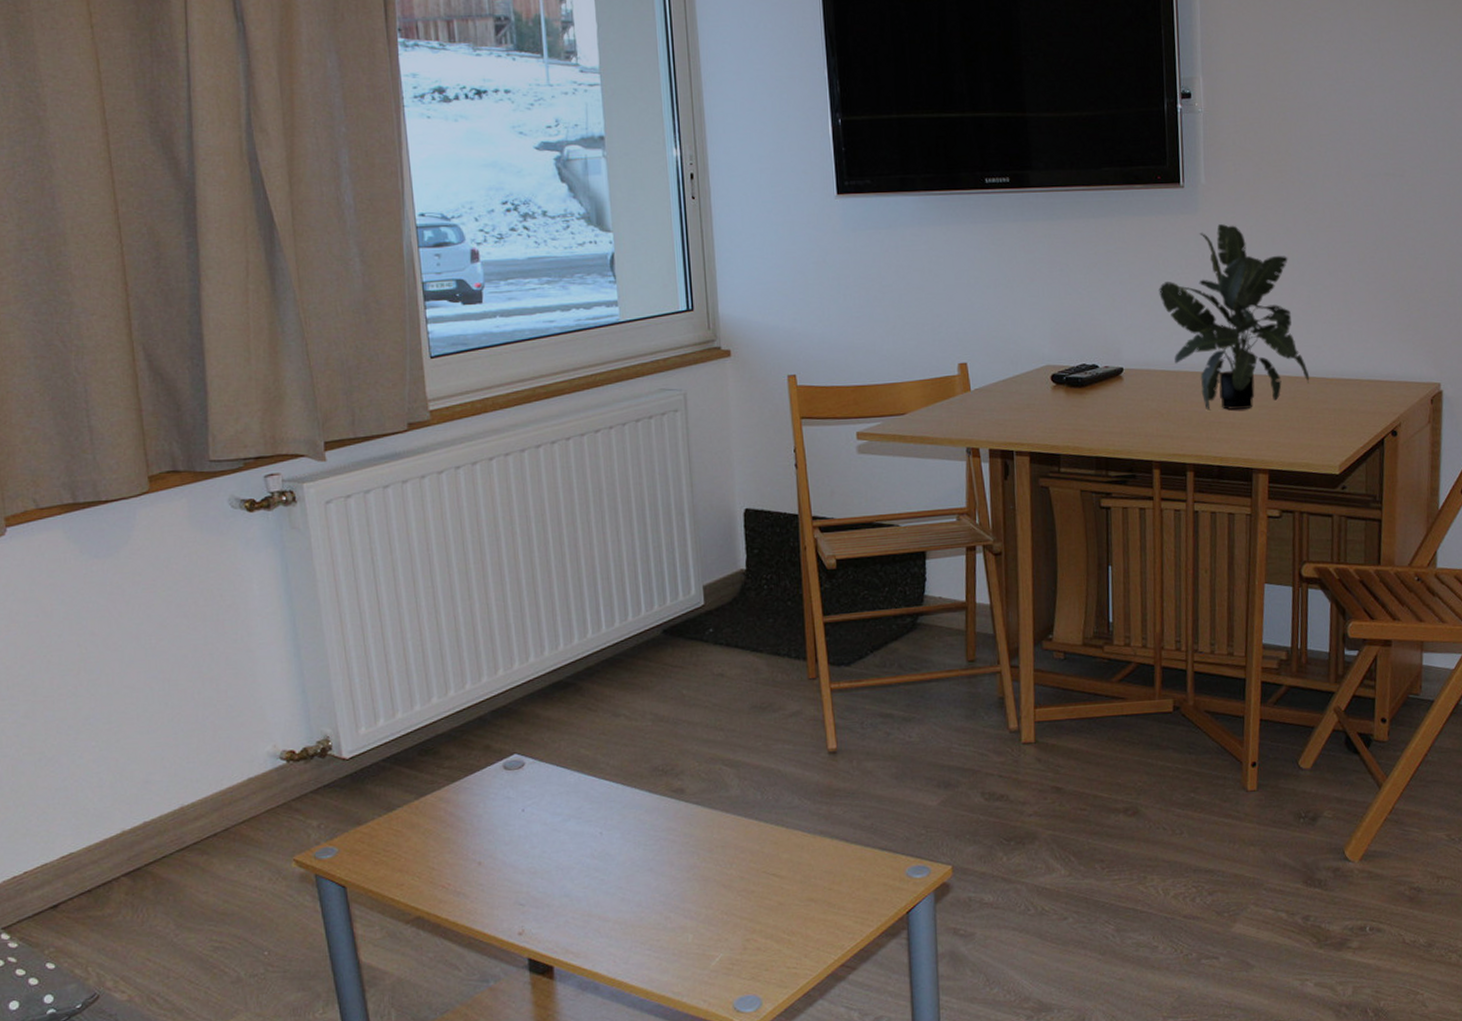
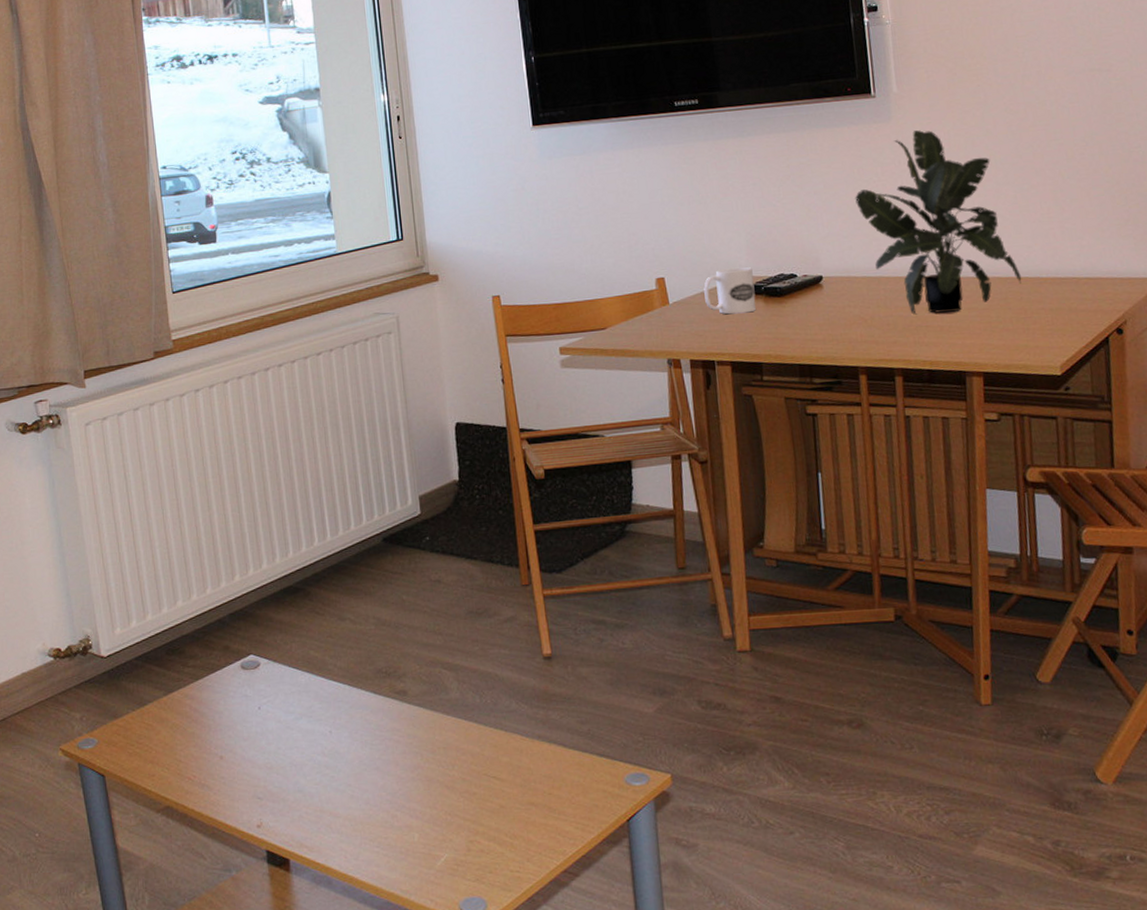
mug: none [1006,355,1057,404] -> present [704,267,756,314]

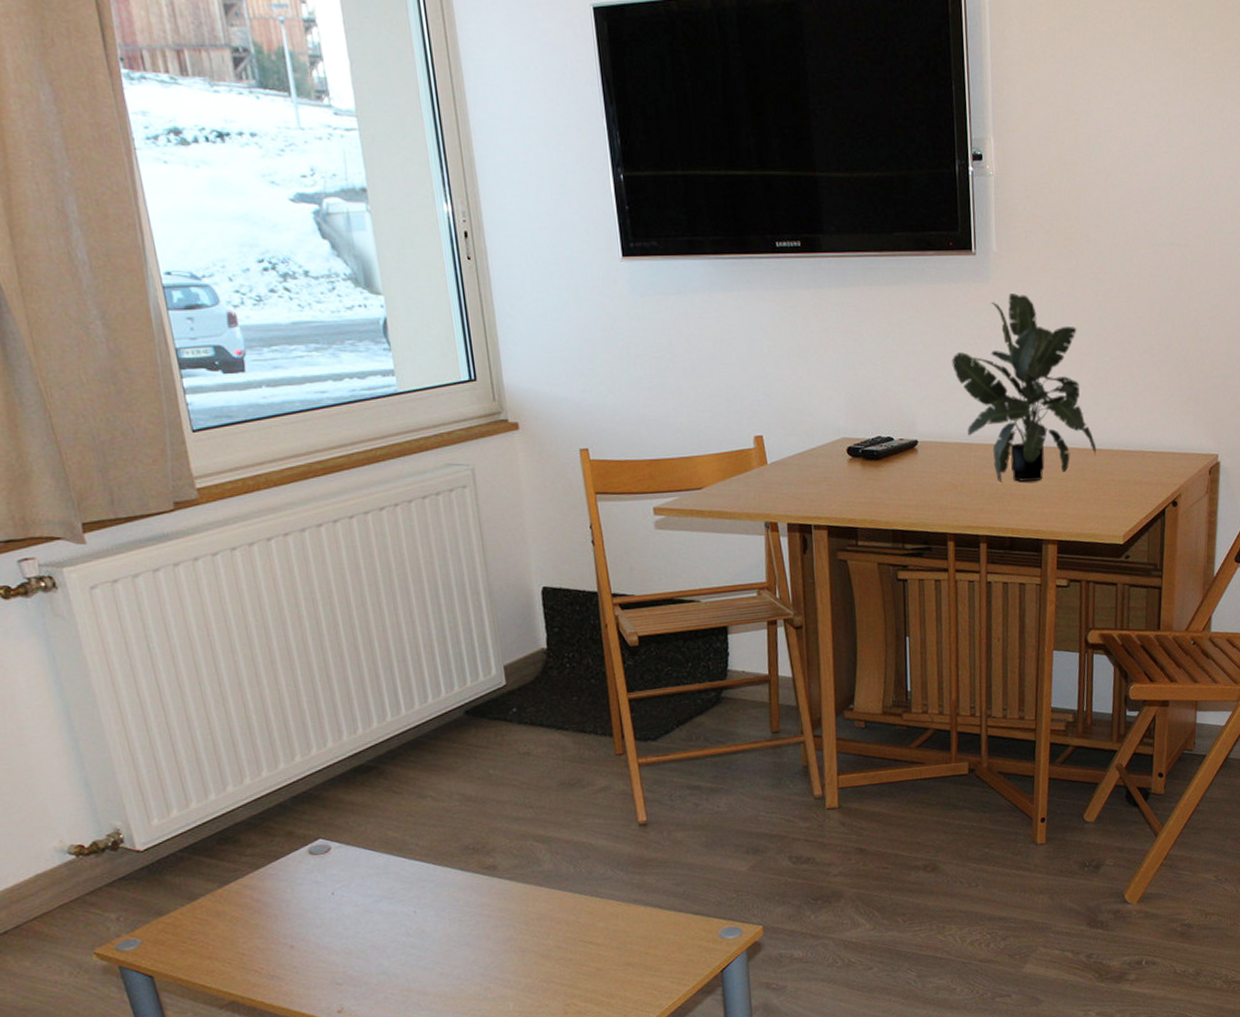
mug: present [704,267,756,314] -> none [802,427,853,477]

